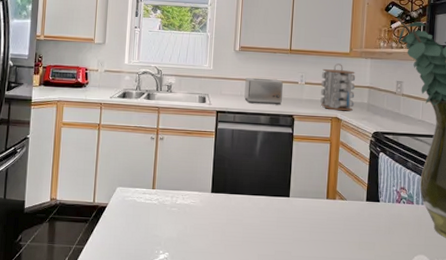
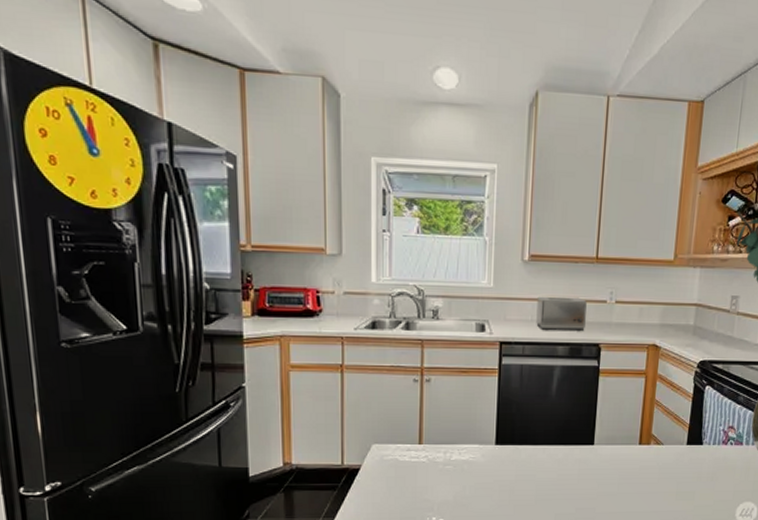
spice rack: present [320,63,356,111] -> none [634,275,681,336]

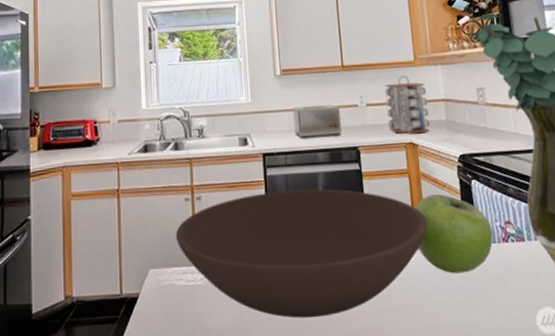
bowl: none [401,381,655,497] -> present [175,189,427,318]
spice rack: none [634,275,681,336] -> present [385,75,431,135]
fruit: none [641,396,715,469] -> present [415,194,494,274]

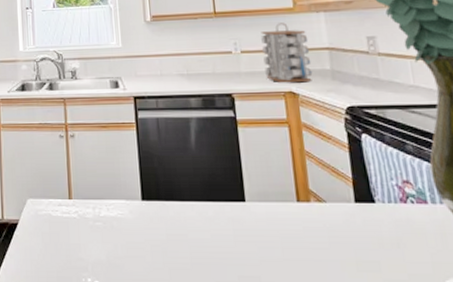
bowl: present [175,189,427,318] -> none [51,133,310,260]
toaster: present [293,104,342,139] -> none [163,50,215,84]
fruit: present [415,194,494,274] -> none [296,147,389,232]

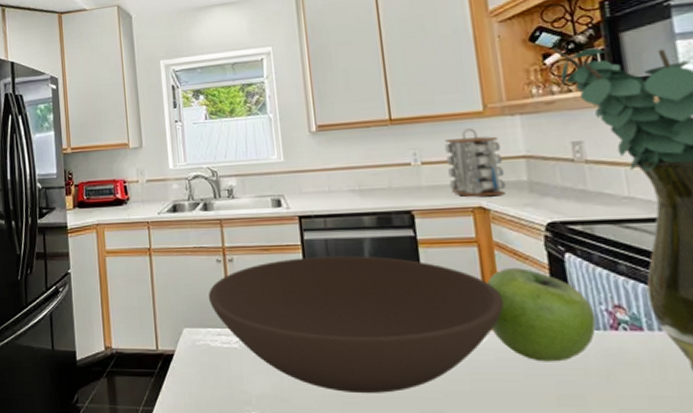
bowl: none [51,133,310,260] -> present [208,256,504,393]
fruit: none [296,147,389,232] -> present [486,268,597,362]

